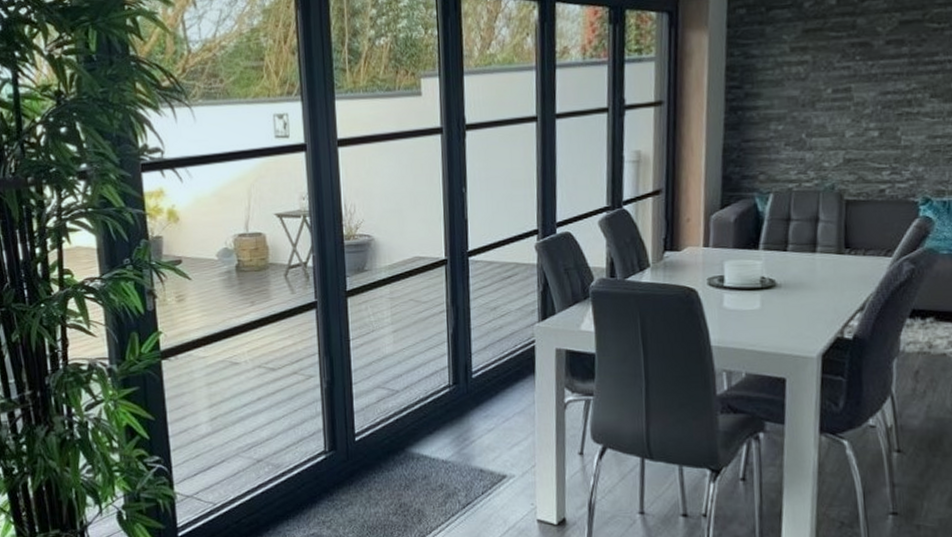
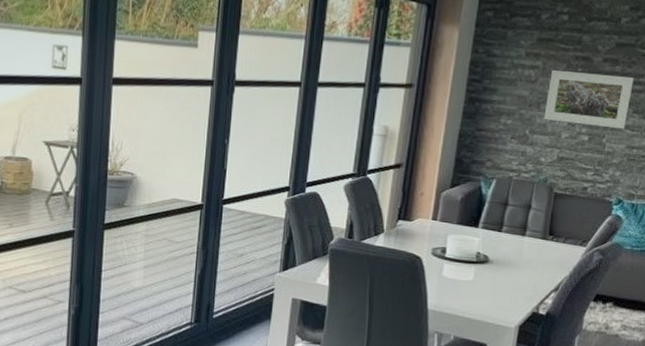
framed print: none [821,57,927,120] -> present [544,69,634,129]

